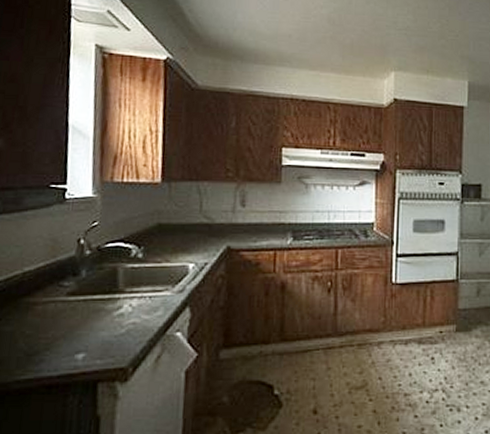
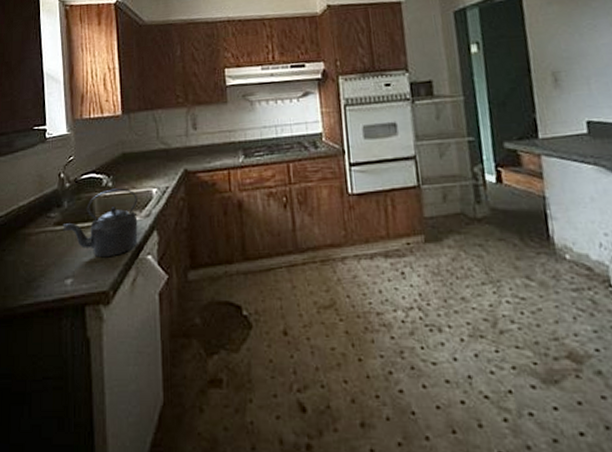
kettle: none [77,260,171,333] -> present [62,188,138,258]

